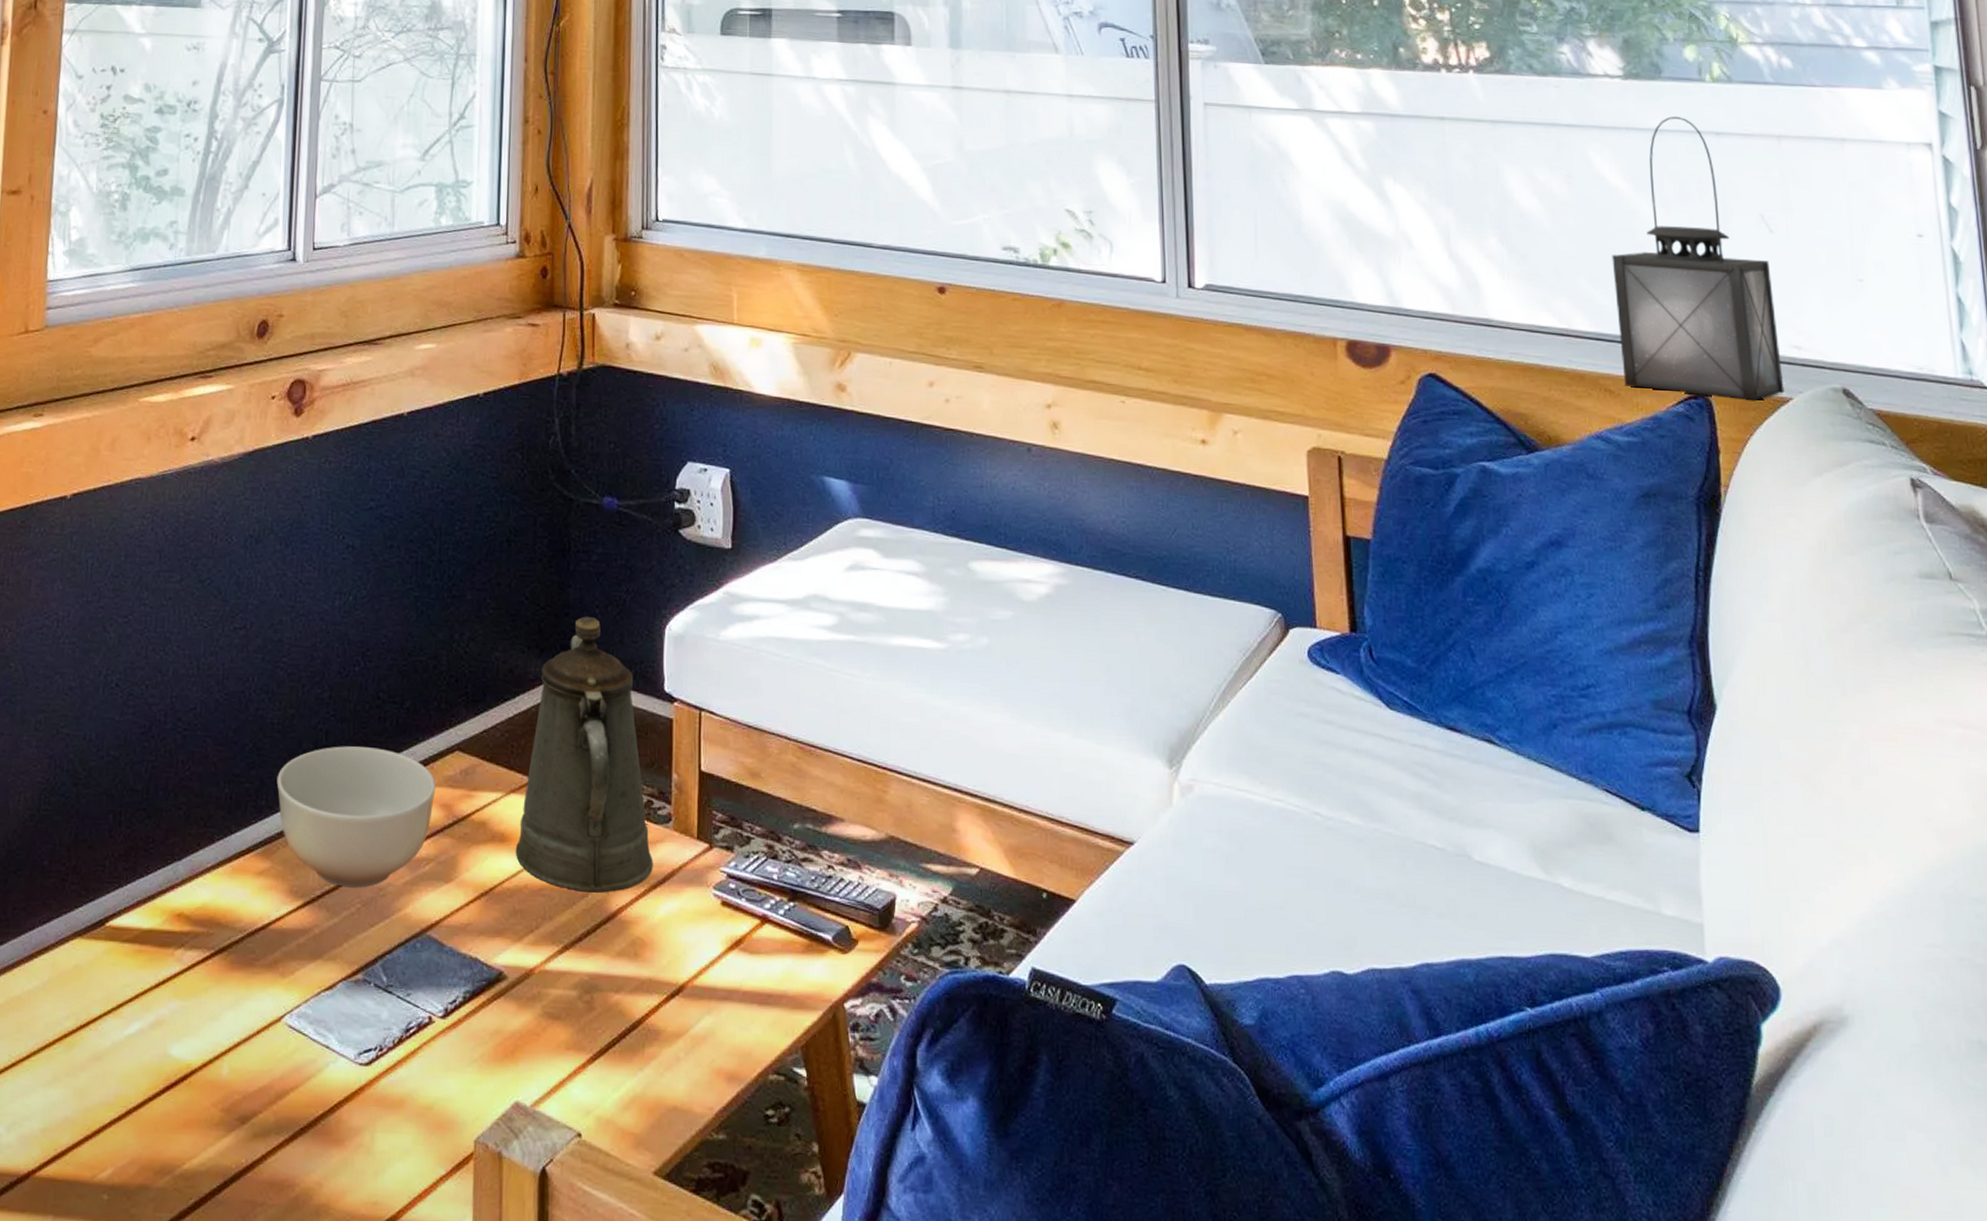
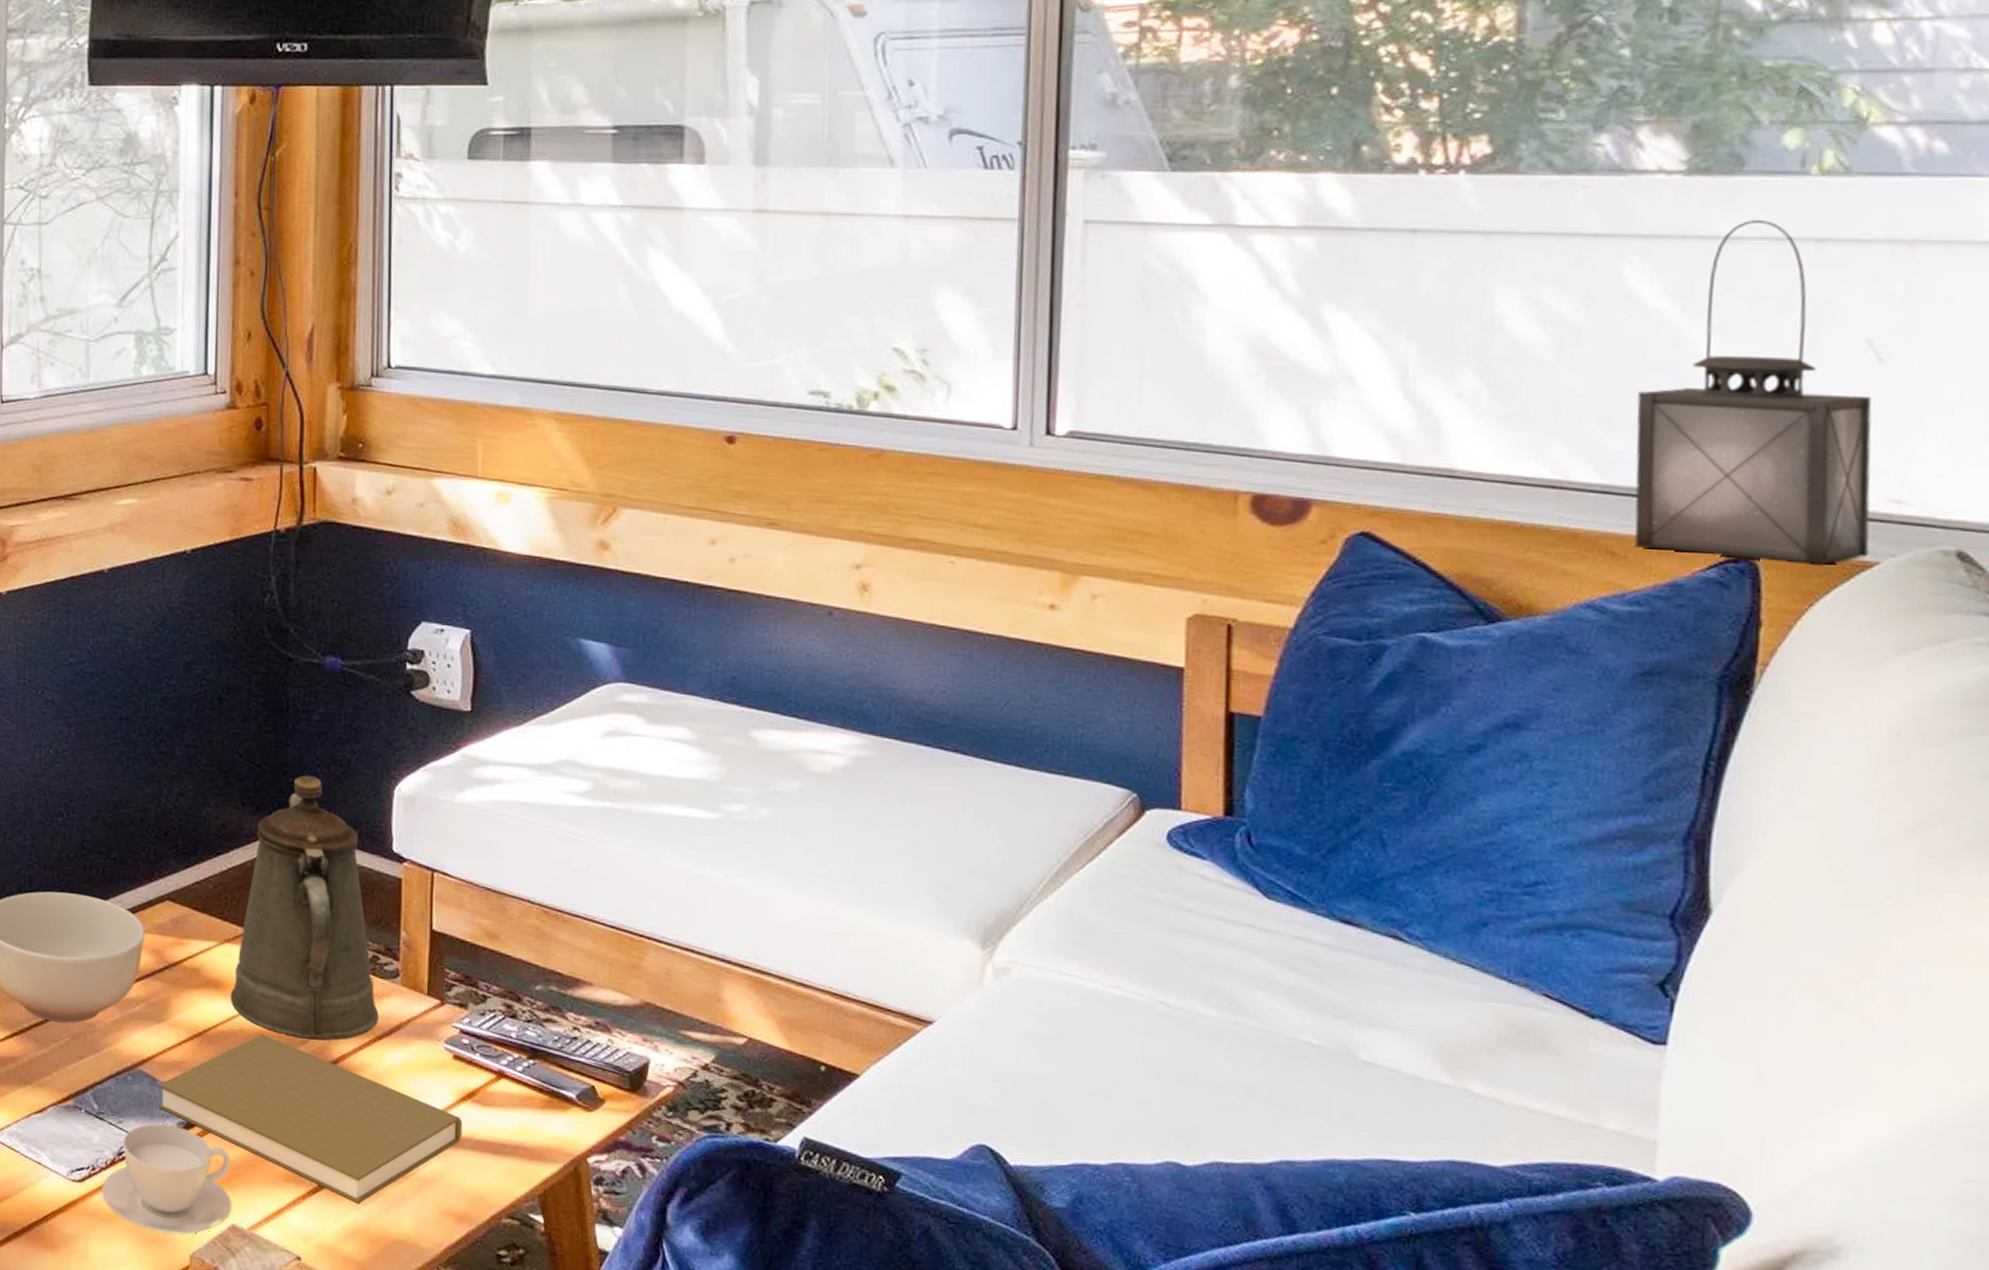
teacup: none [389,994,516,1117] -> present [102,1123,232,1234]
book: none [446,889,731,1070] -> present [158,1033,463,1204]

